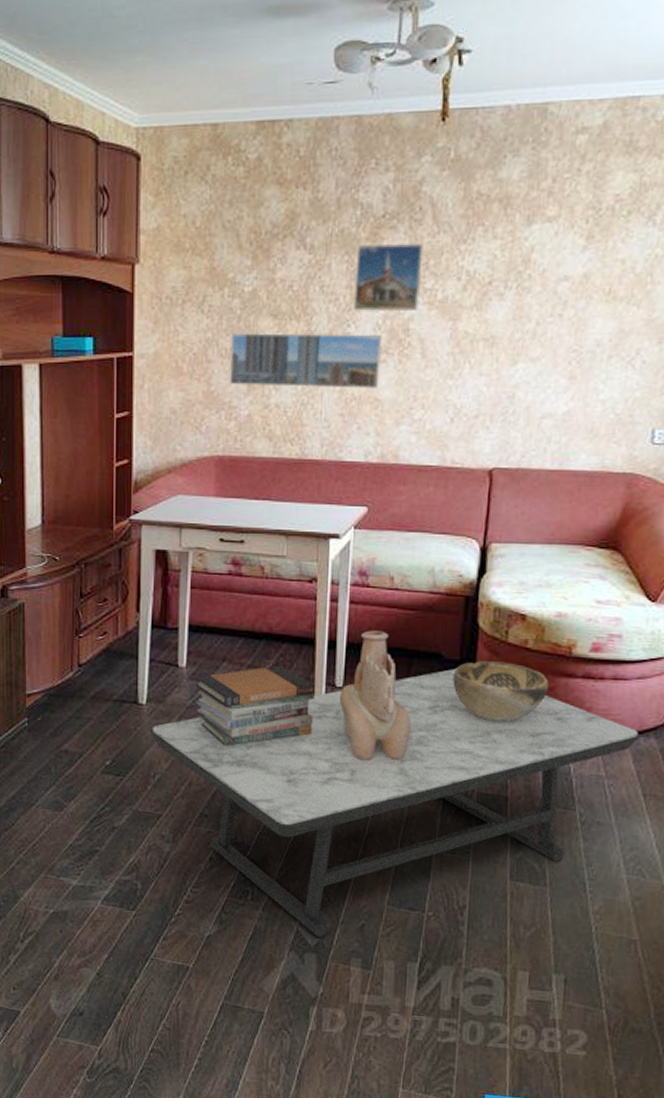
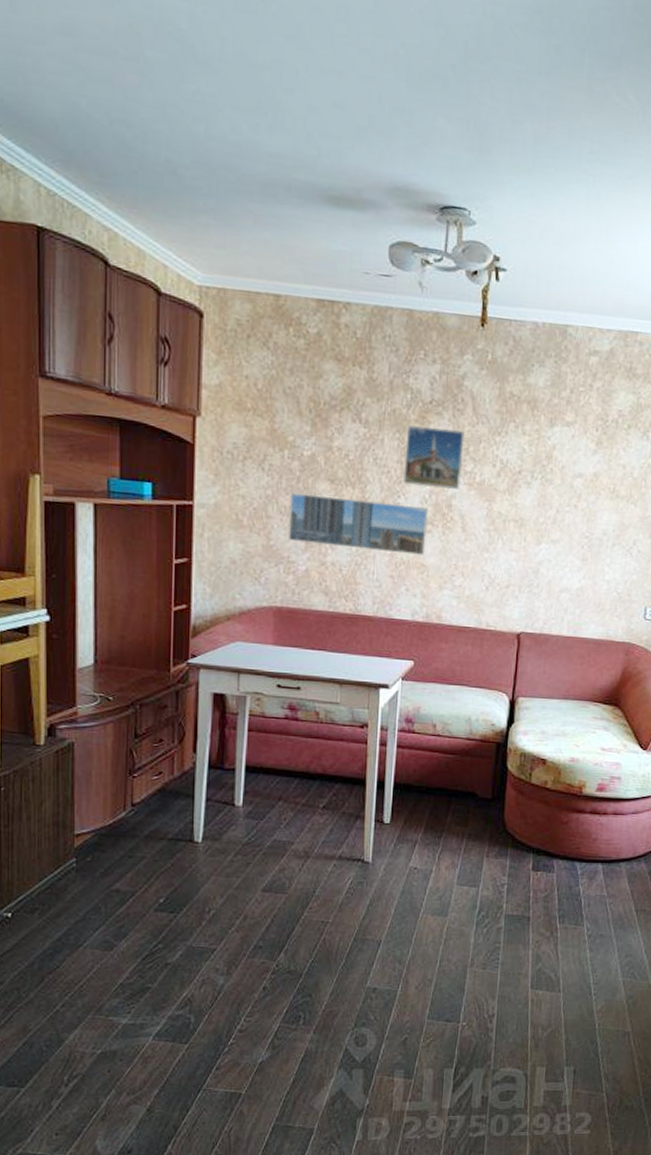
coffee table: present [150,669,641,937] -> none [205,806,634,1053]
book stack: present [194,665,315,747] -> none [250,804,365,881]
decorative vase: present [339,630,411,761] -> none [386,772,450,890]
decorative bowl: present [452,661,549,721] -> none [485,799,564,851]

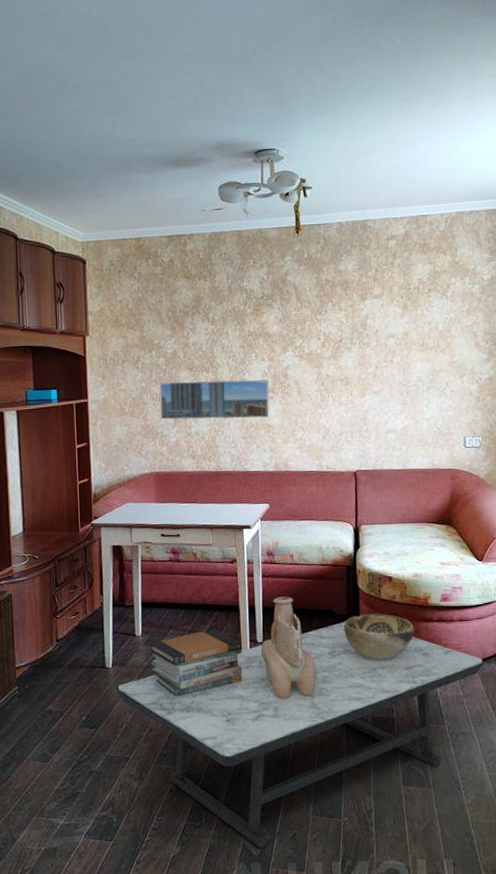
coffee table: none [205,806,634,1053] -> present [116,622,485,848]
book stack: none [250,804,365,881] -> present [149,629,243,697]
decorative vase: none [386,772,450,890] -> present [260,596,317,699]
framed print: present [403,425,465,489] -> none [245,315,293,364]
decorative bowl: none [485,799,564,851] -> present [344,614,414,659]

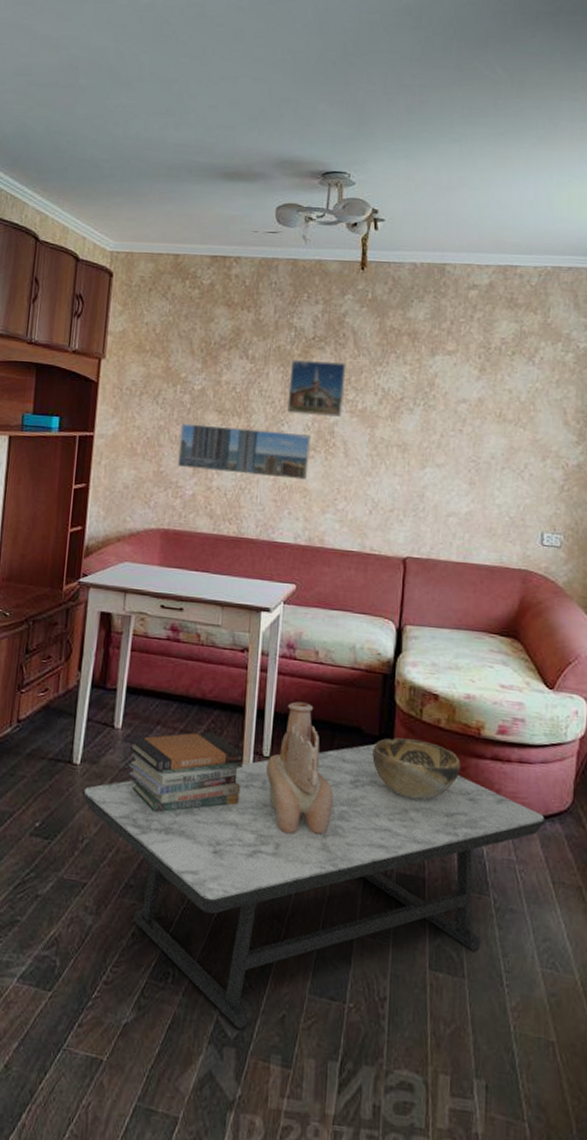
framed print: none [245,315,293,364] -> present [286,360,346,417]

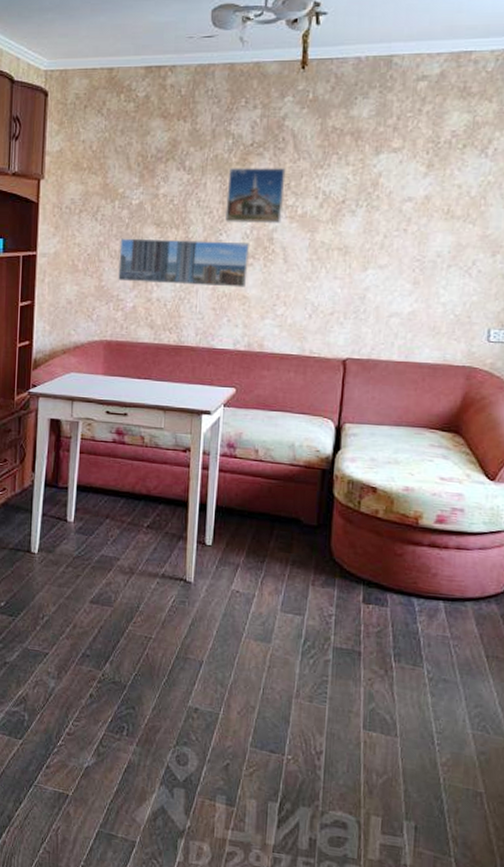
coffee table: present [82,744,547,1029] -> none [40,533,483,774]
book stack: present [128,731,244,813] -> none [81,523,187,594]
decorative vase: present [265,701,334,834] -> none [208,496,273,613]
decorative bowl: present [372,738,461,800] -> none [310,527,398,583]

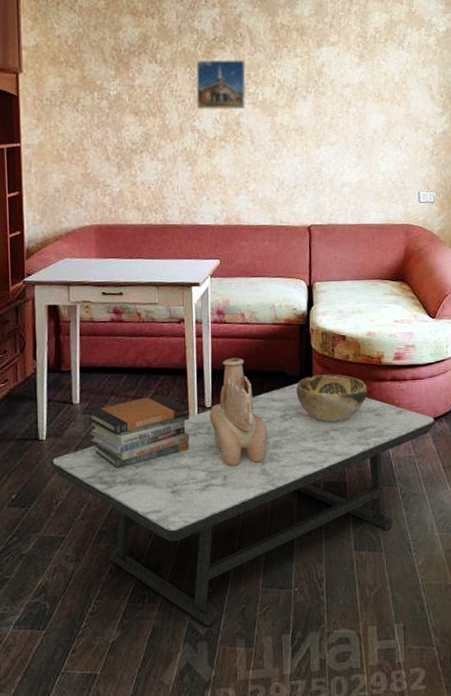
coffee table: none [40,533,483,774] -> present [51,383,436,626]
book stack: none [81,523,187,594] -> present [88,394,190,469]
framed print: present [118,238,249,288] -> none [102,126,221,168]
decorative vase: none [208,496,273,613] -> present [209,358,268,467]
decorative bowl: none [310,527,398,583] -> present [296,374,367,422]

